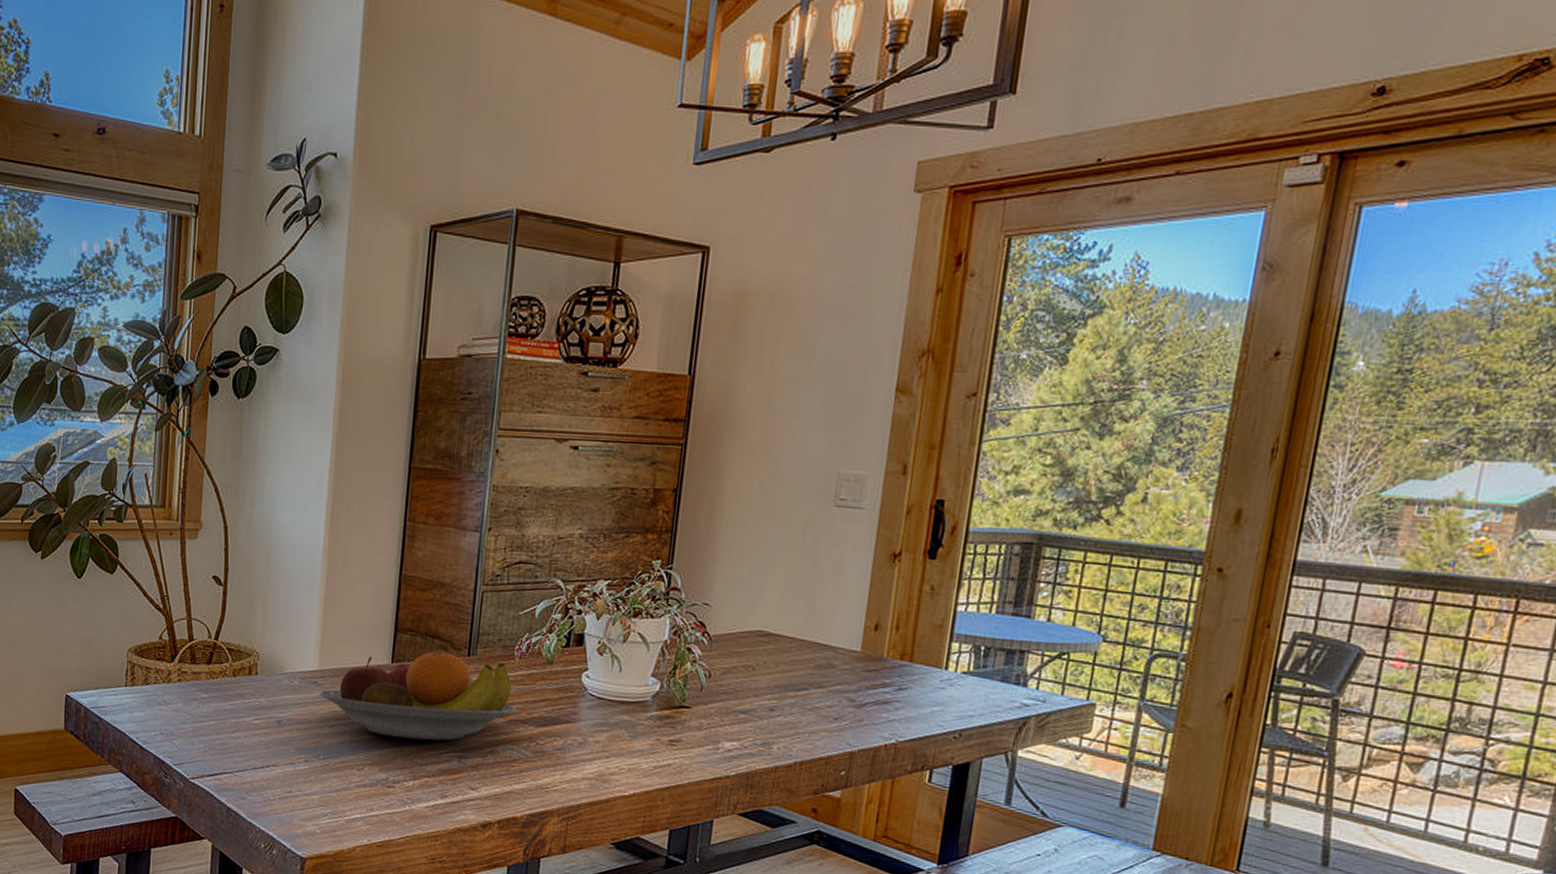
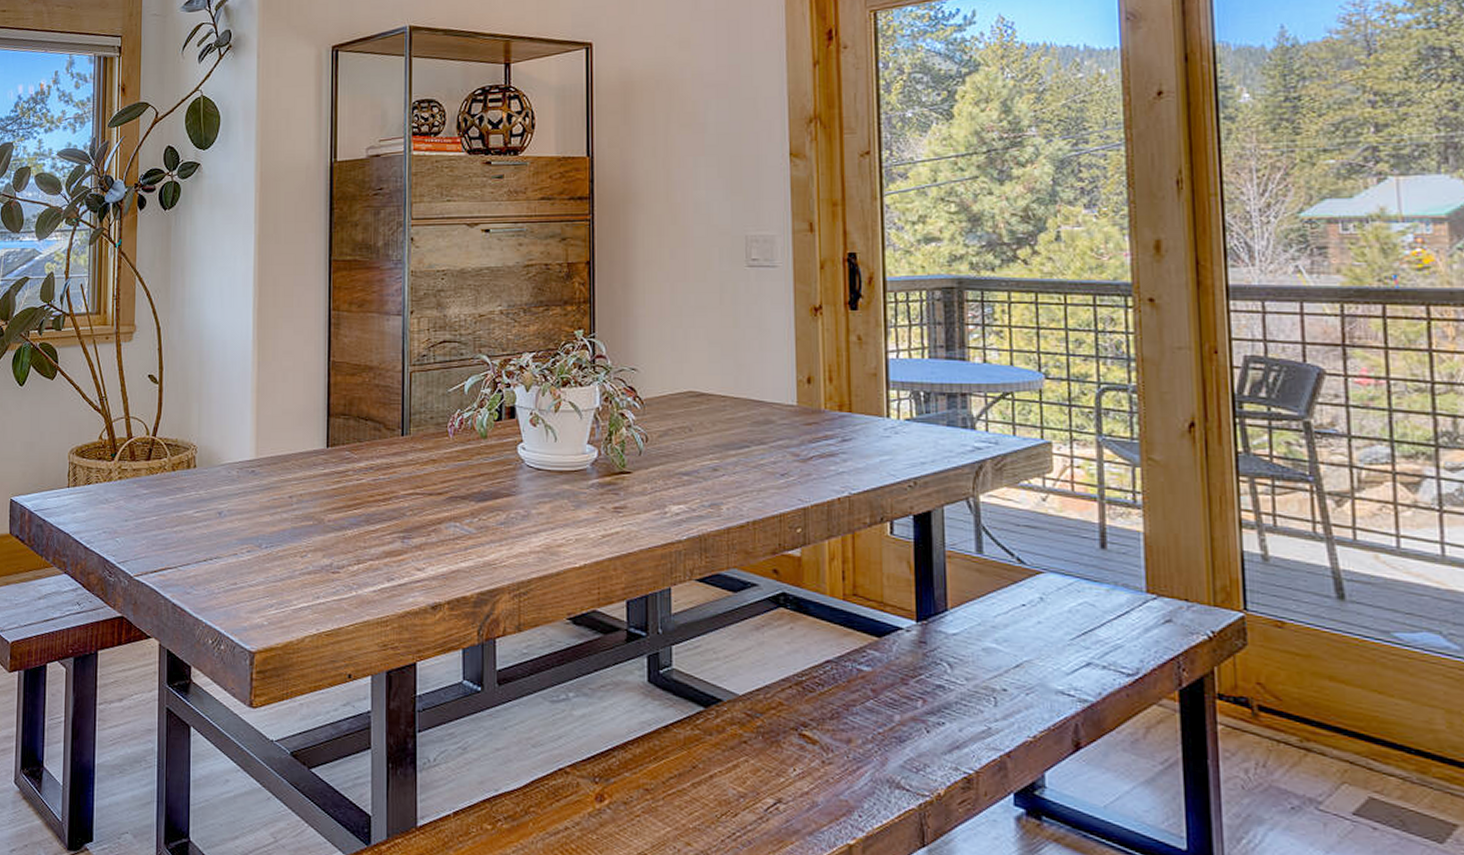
fruit bowl: present [320,651,516,741] -> none [258,433,455,523]

